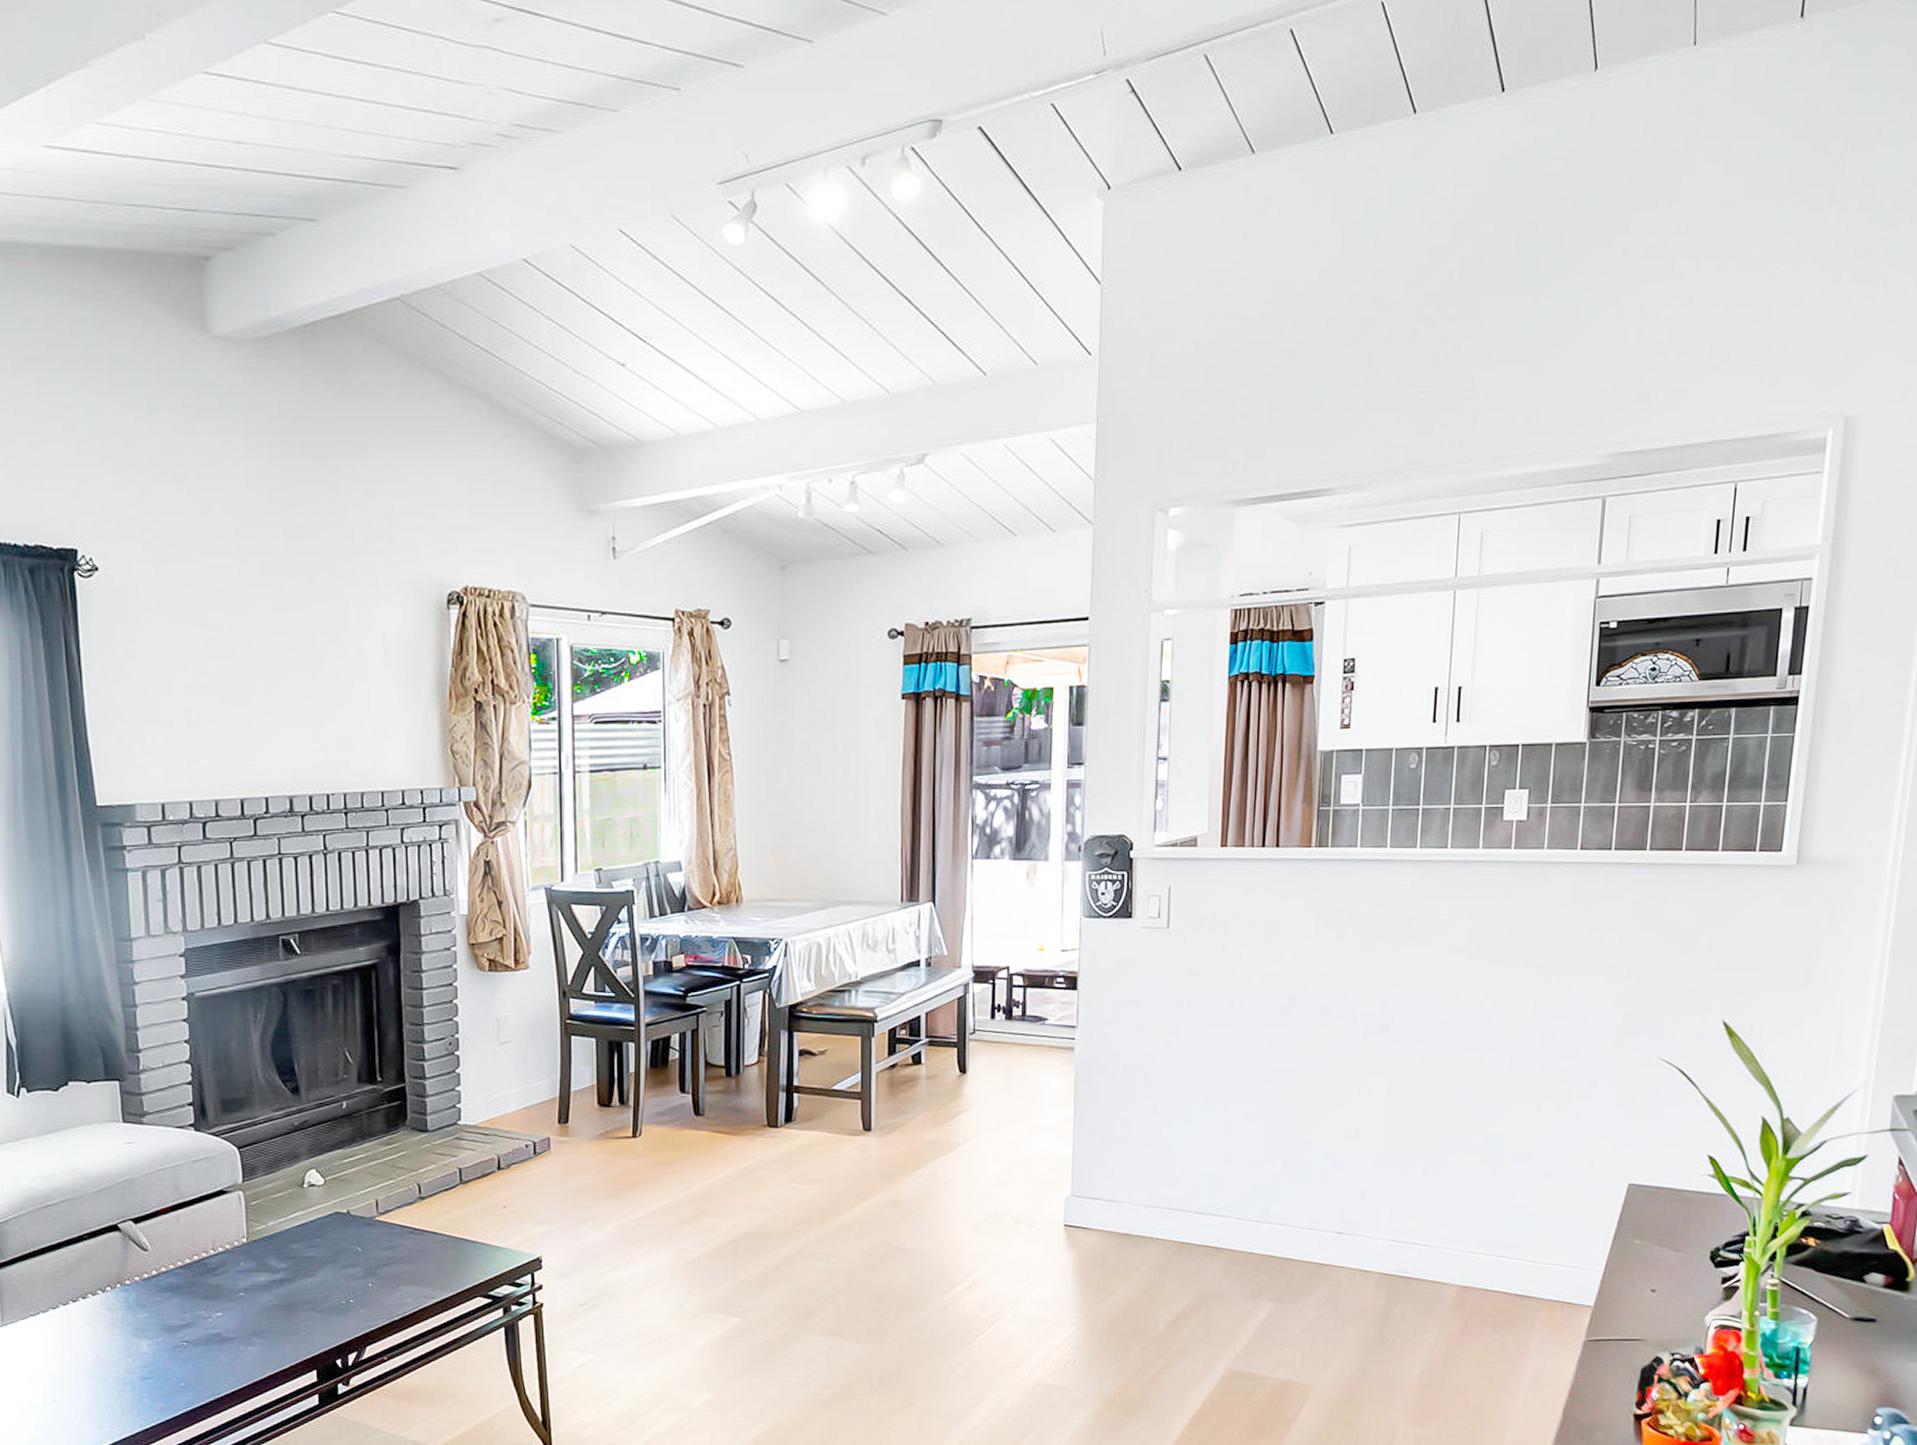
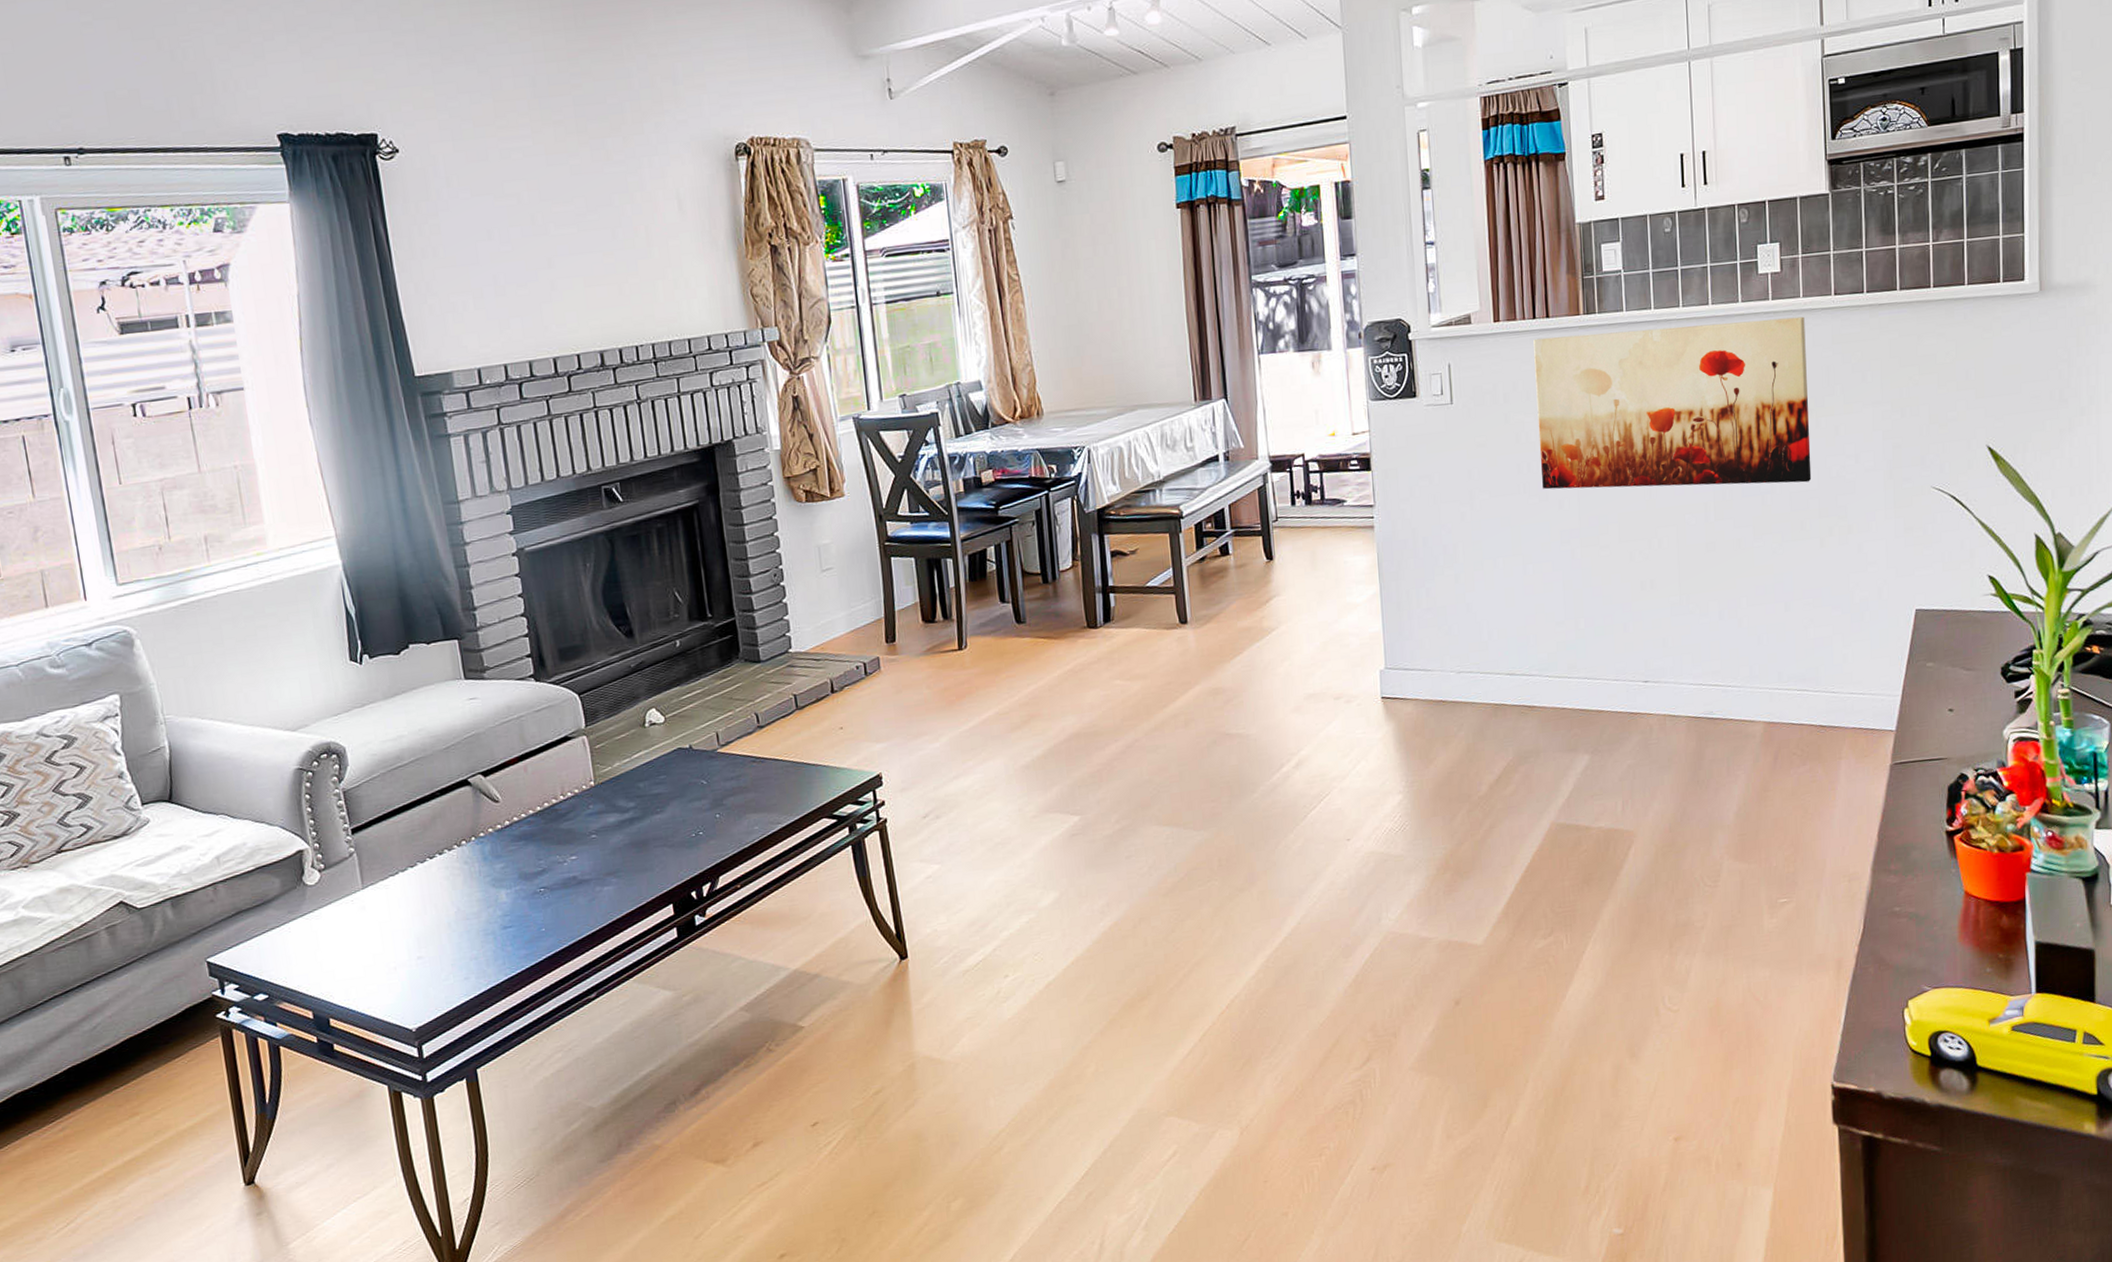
wall art: none [1253,867,1547,1042] -> present [1533,316,1812,490]

